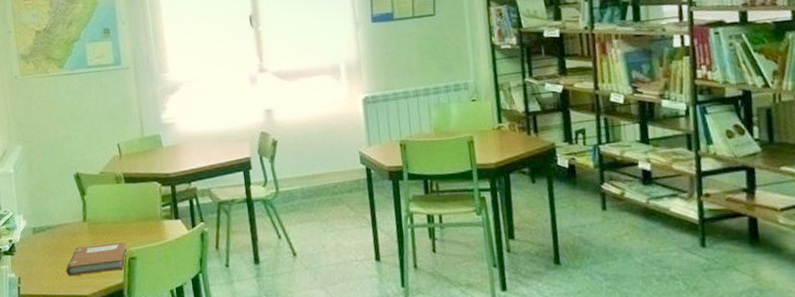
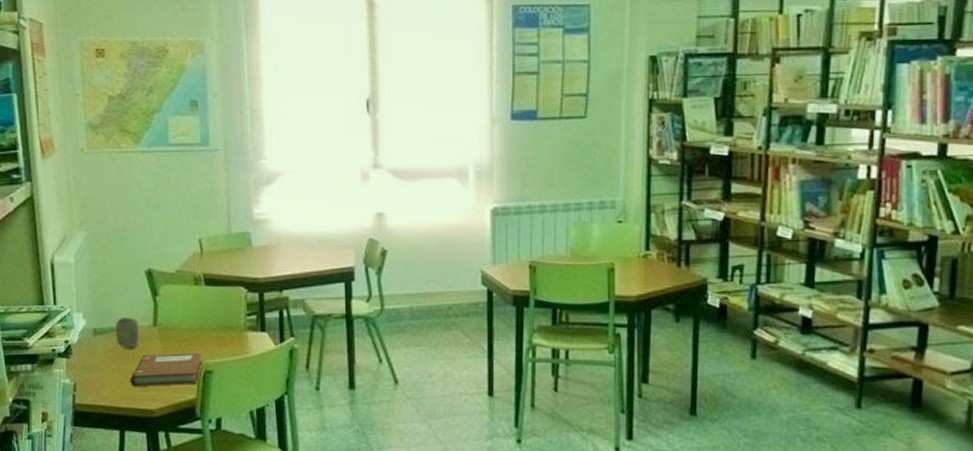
cup: none [51,216,73,243] -> present [115,317,140,349]

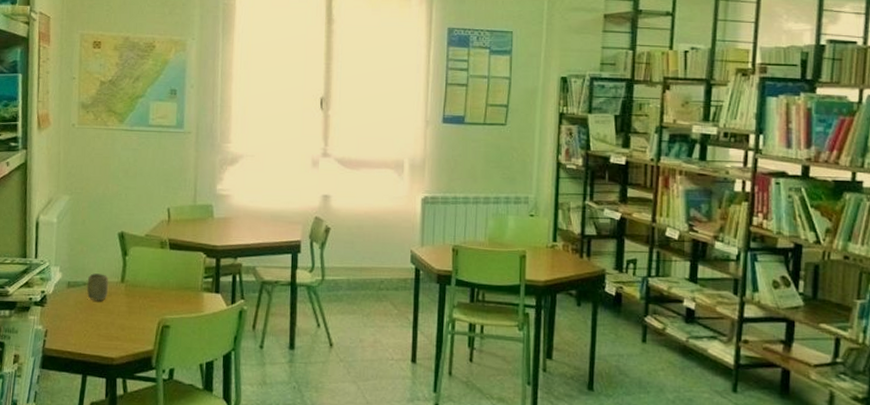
notebook: present [130,352,203,387] -> none [96,307,163,337]

